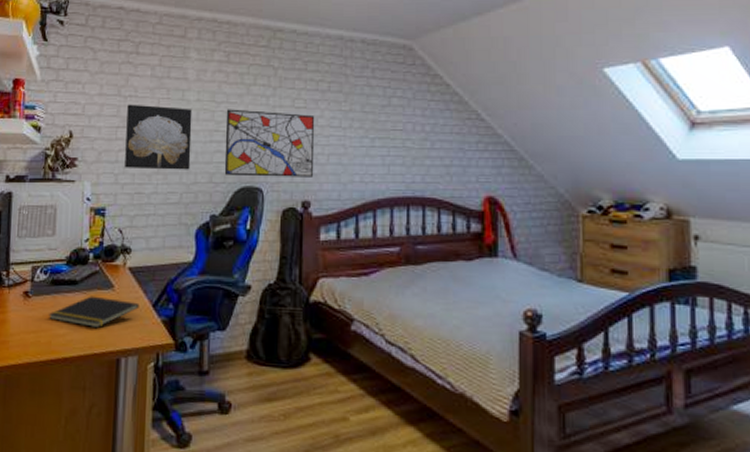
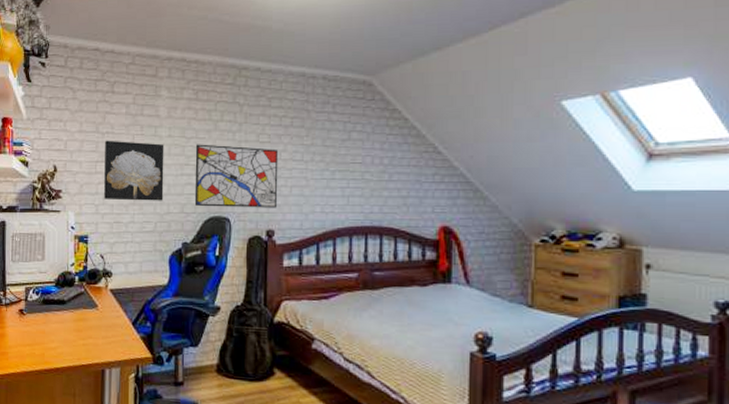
notepad: present [49,296,139,328] -> none [42,314,120,342]

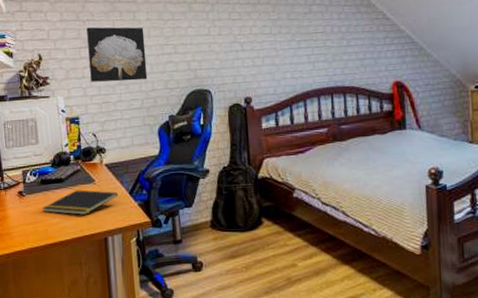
notepad: none [42,314,120,342] -> present [42,190,118,215]
wall art: present [194,144,279,208] -> none [173,24,253,82]

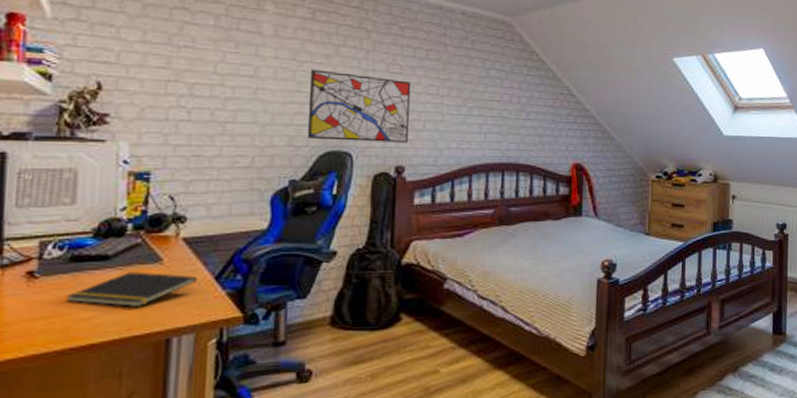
wall art: present [86,27,148,82] -> none [178,55,268,132]
wall art: none [173,24,253,82] -> present [307,69,412,143]

